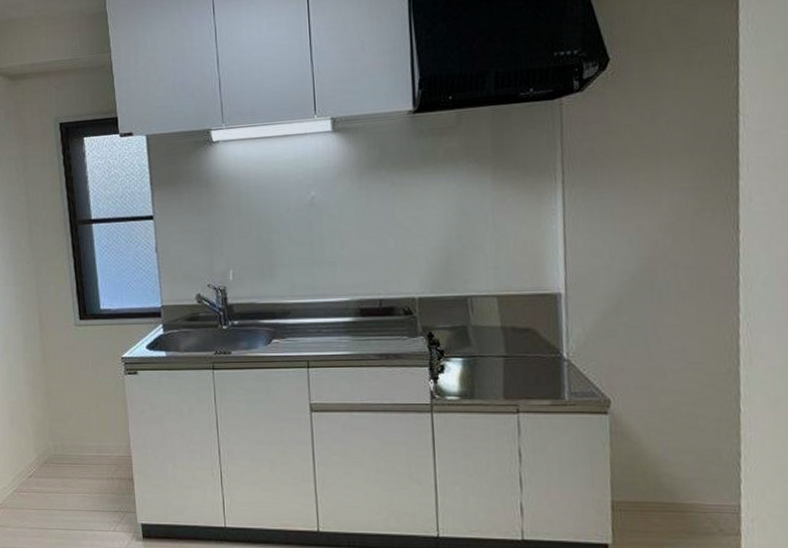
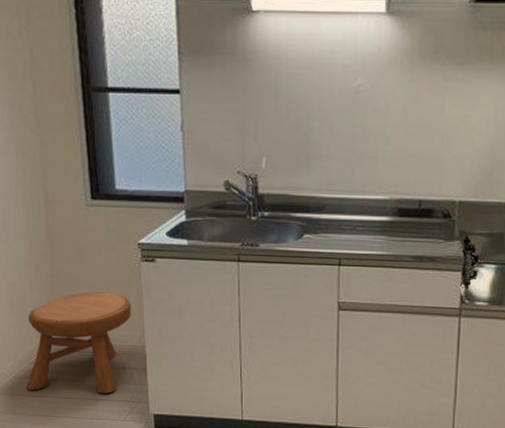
stool: none [25,405,118,505] -> present [26,292,132,394]

